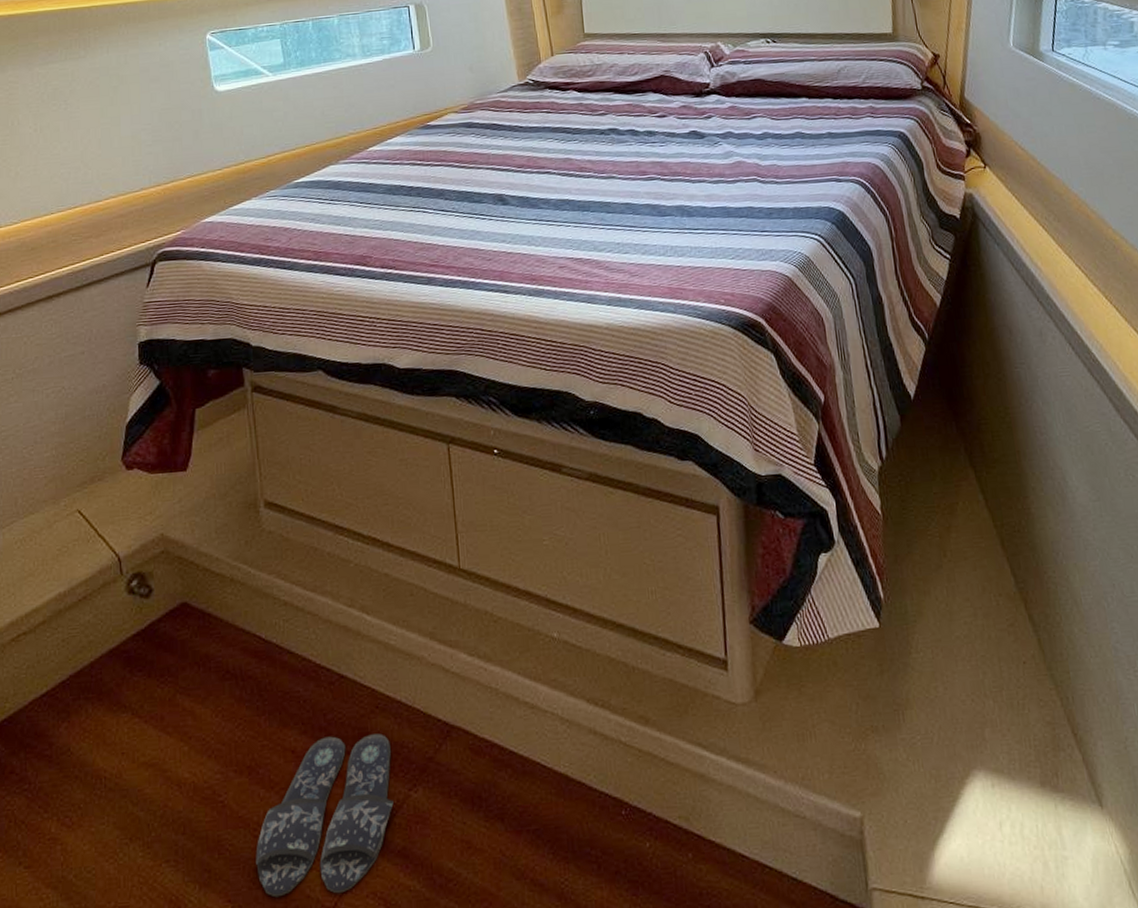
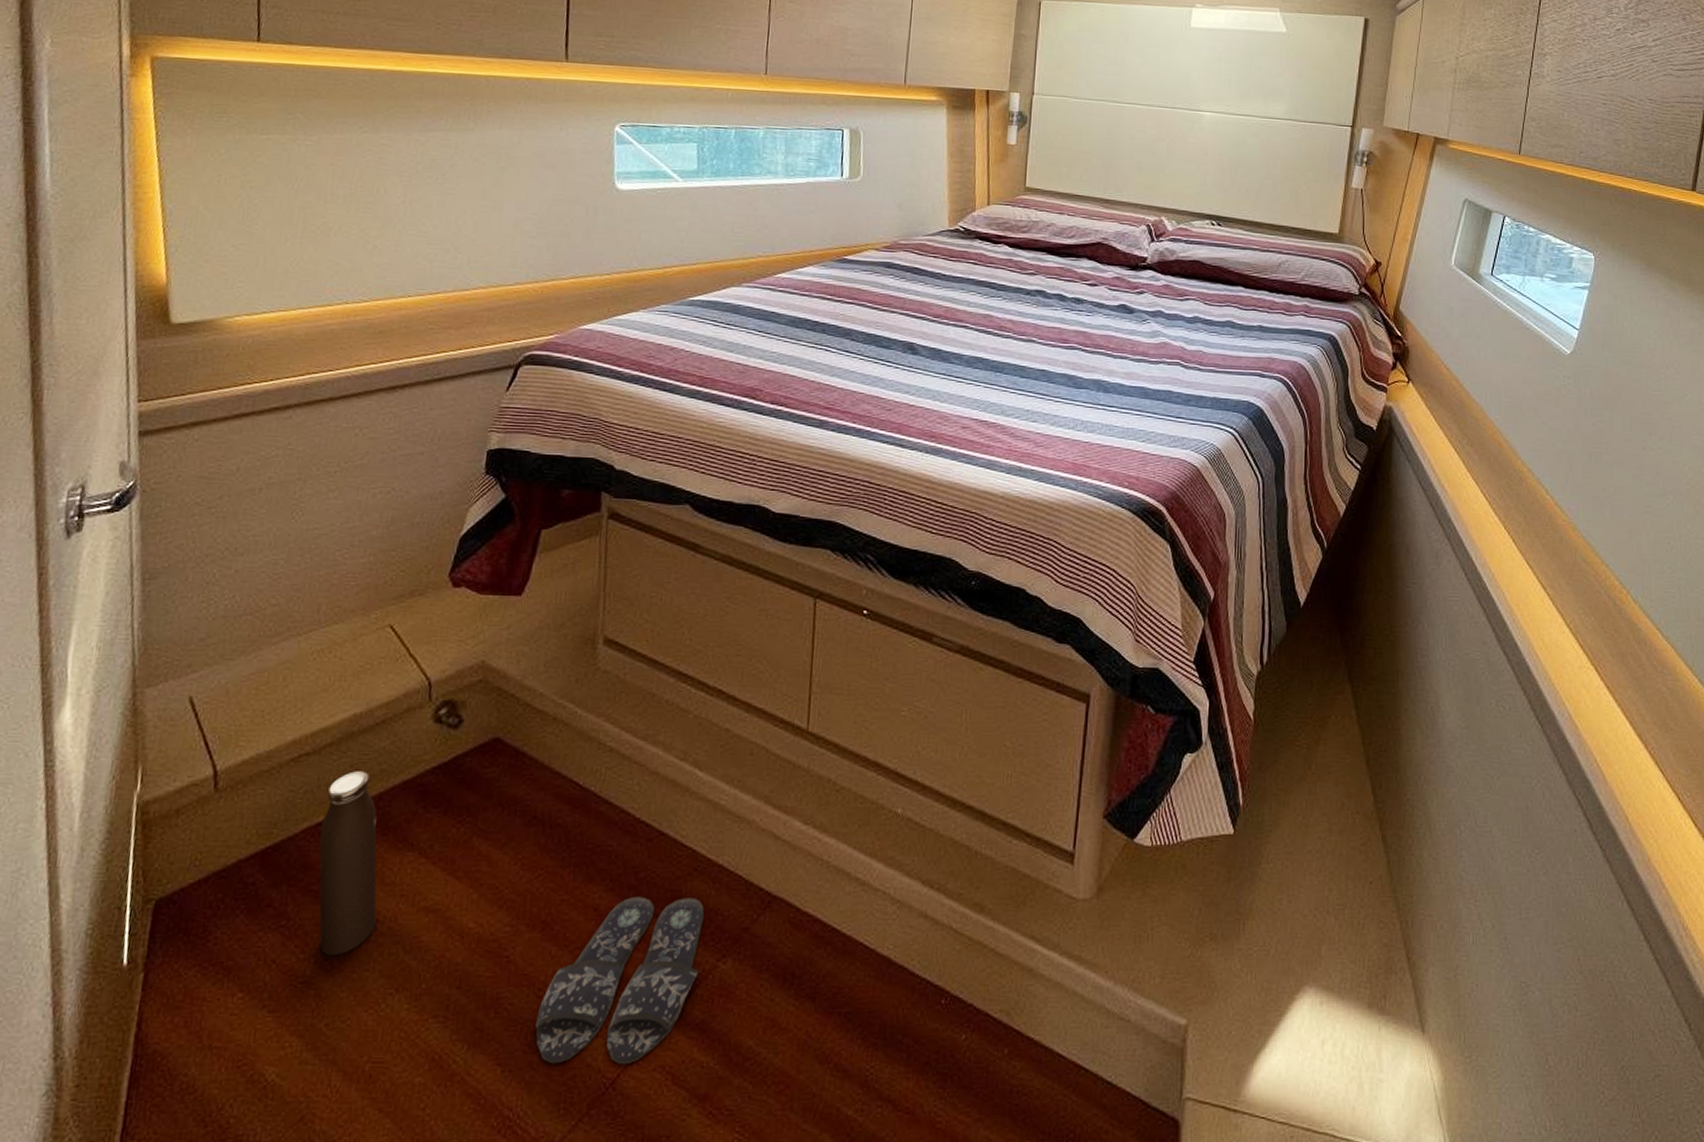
water bottle: none [45,644,104,814] -> present [319,771,377,956]

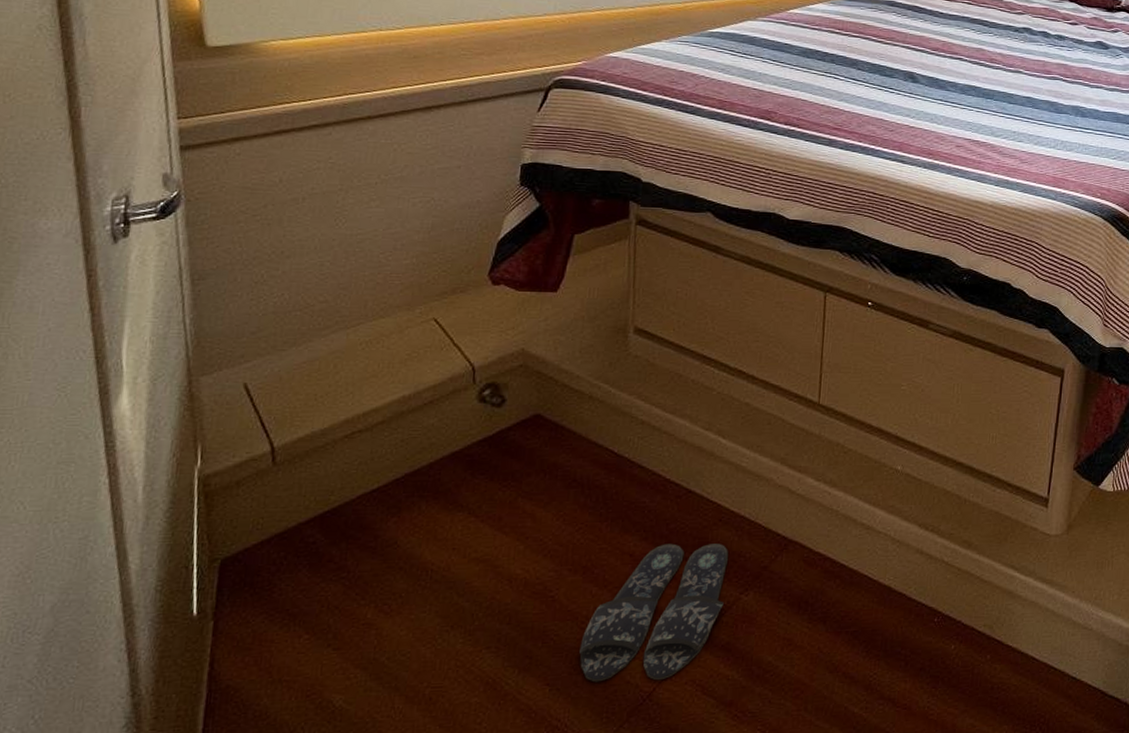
water bottle: present [319,771,377,956] -> none [374,445,431,601]

